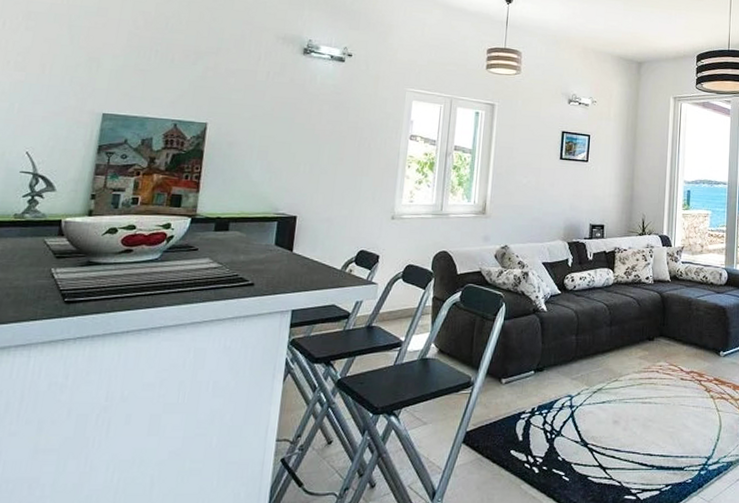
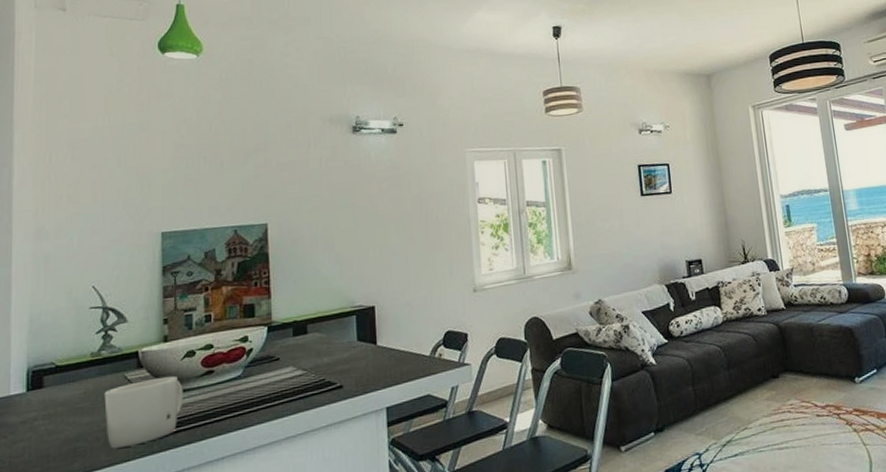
mug: none [17,247,100,307] -> present [104,375,183,449]

